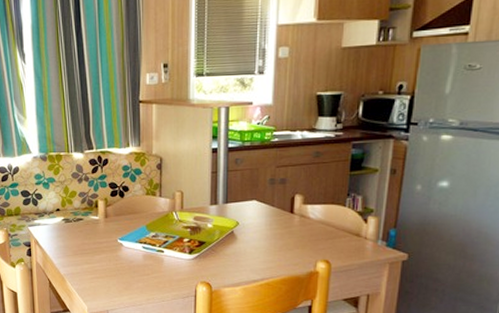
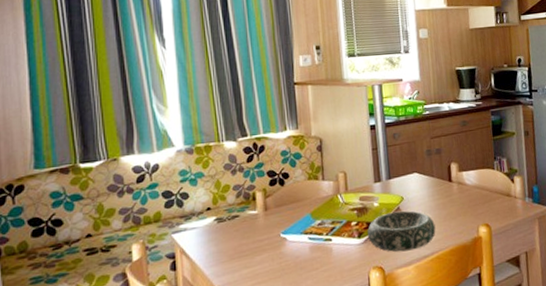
decorative bowl: none [199,235,269,273] -> present [367,210,436,252]

